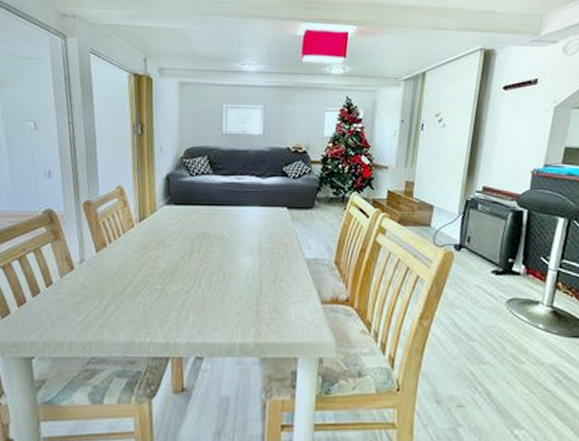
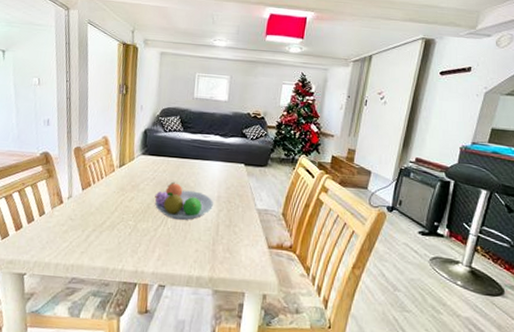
fruit bowl: none [184,234,254,280] -> present [155,181,213,221]

